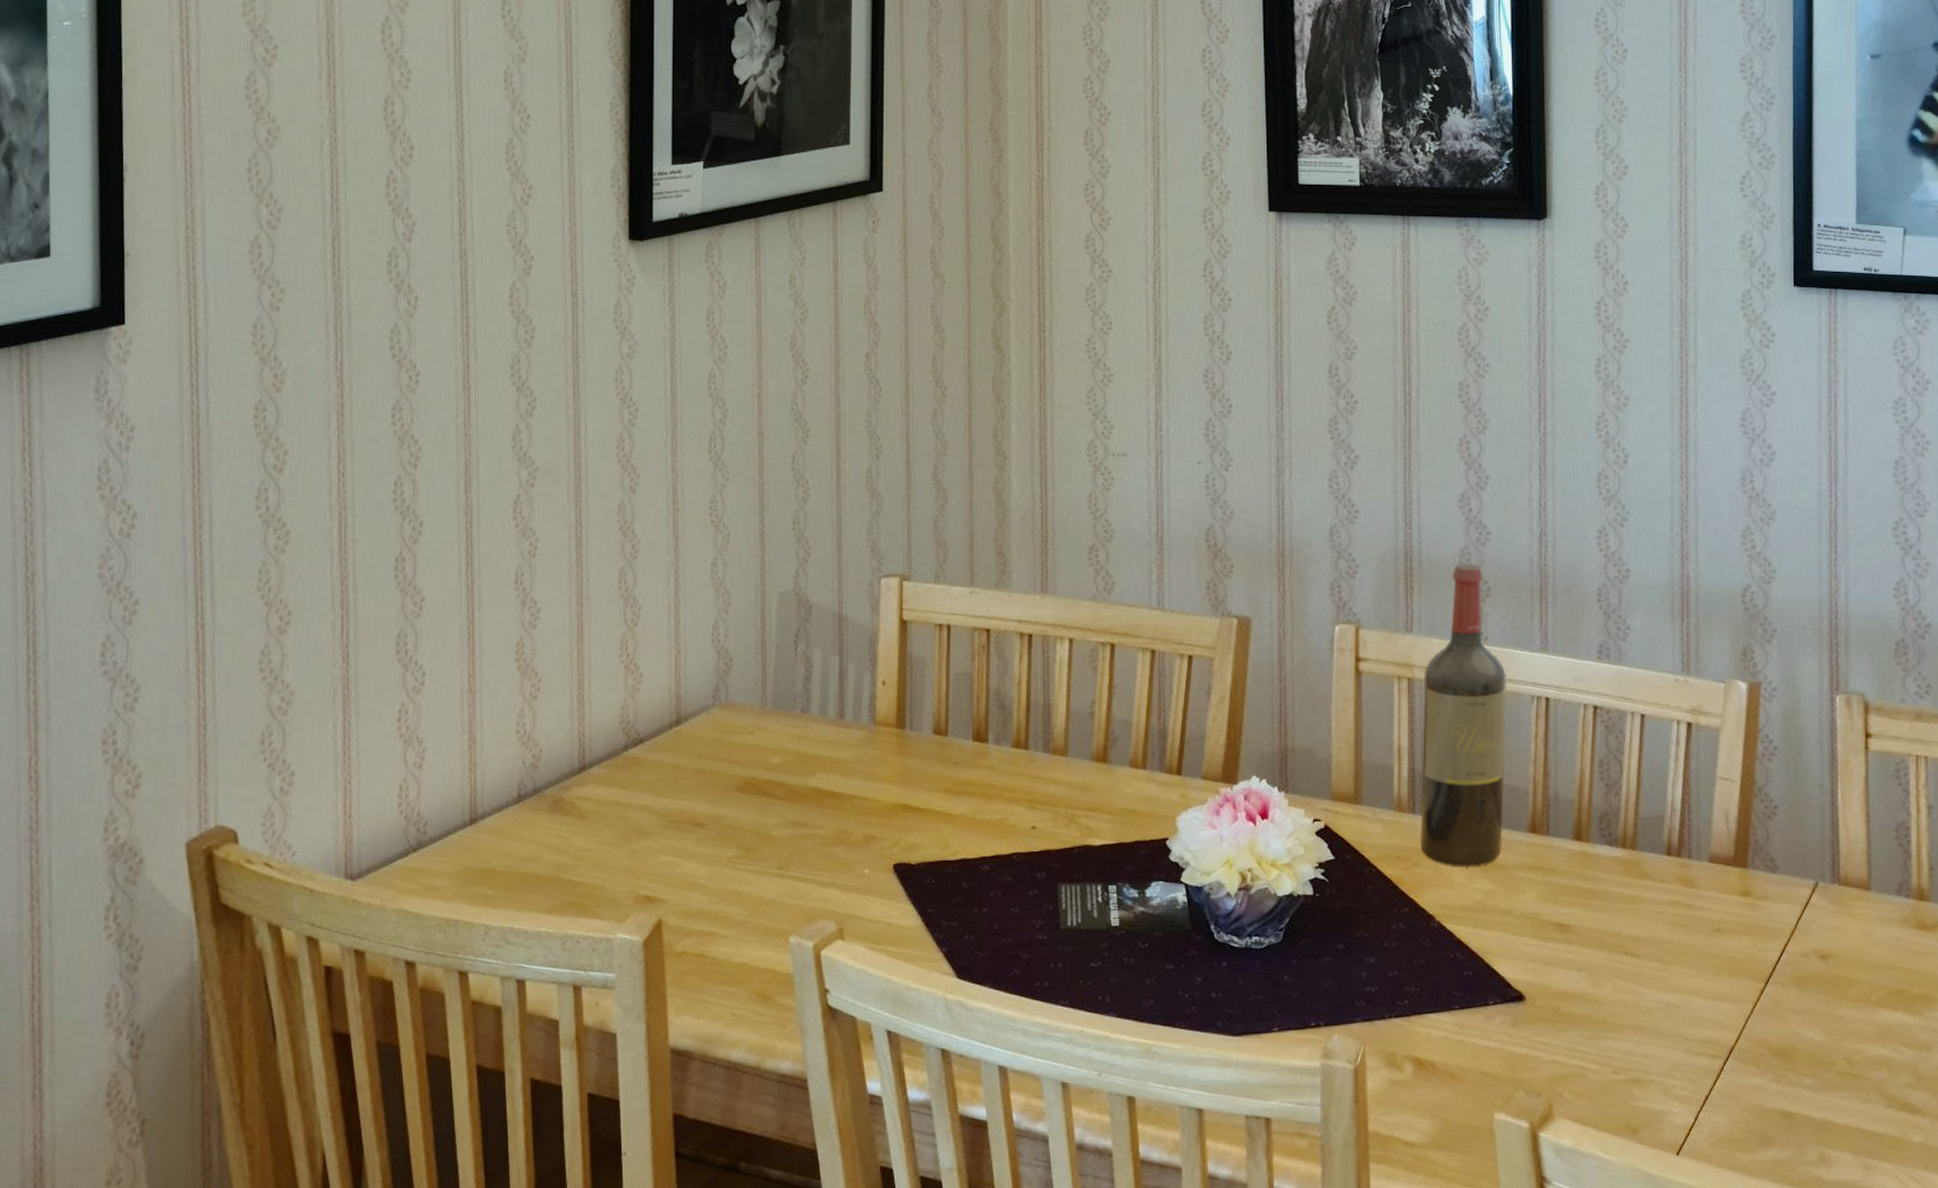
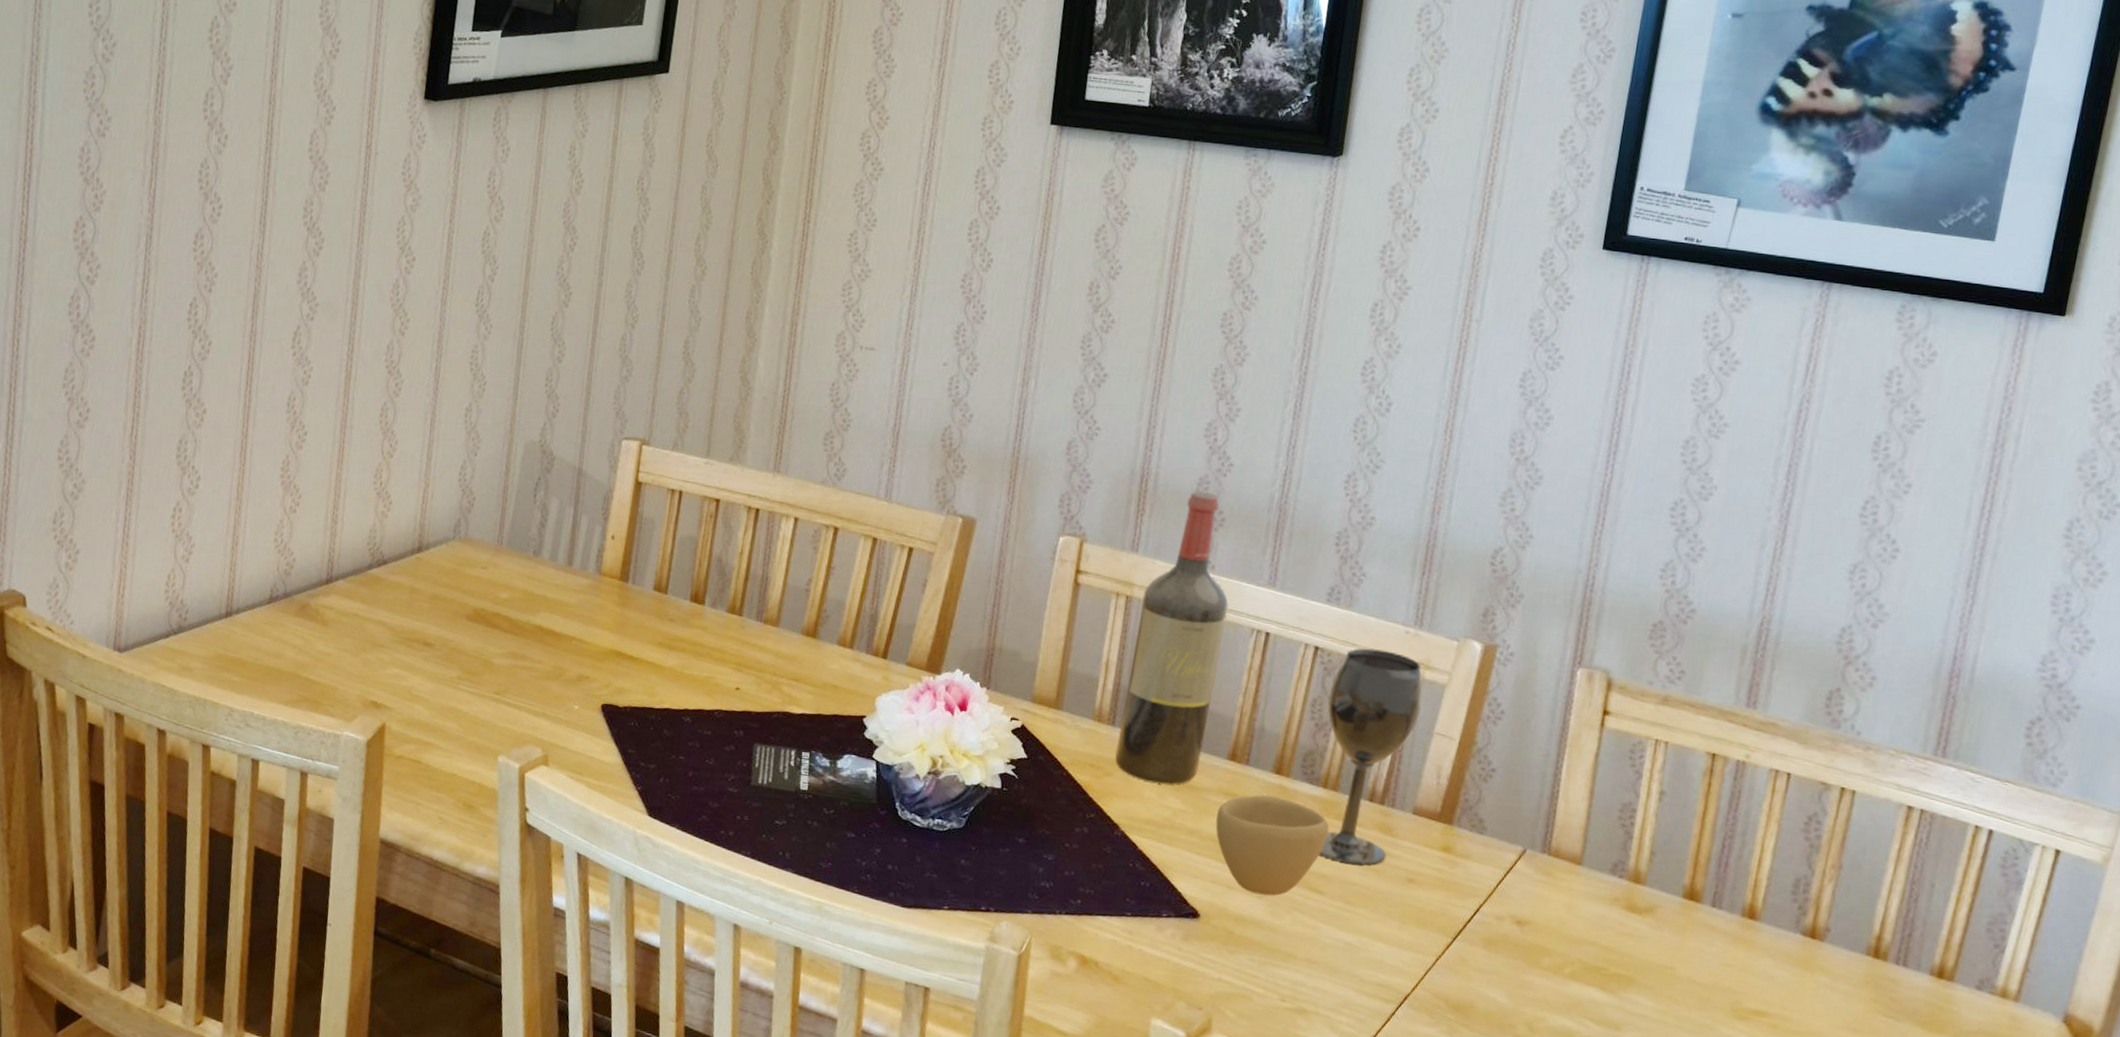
cup: none [1526,863,1634,967] -> present [1215,795,1330,896]
wine glass: none [1613,701,1701,921] -> present [1319,648,1423,865]

